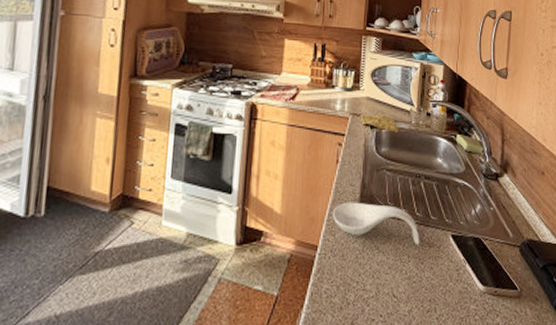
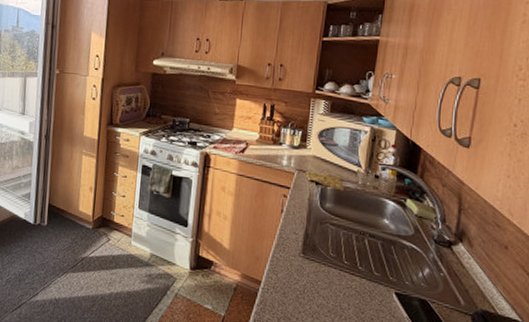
spoon rest: present [332,202,420,245] -> none [275,247,362,296]

